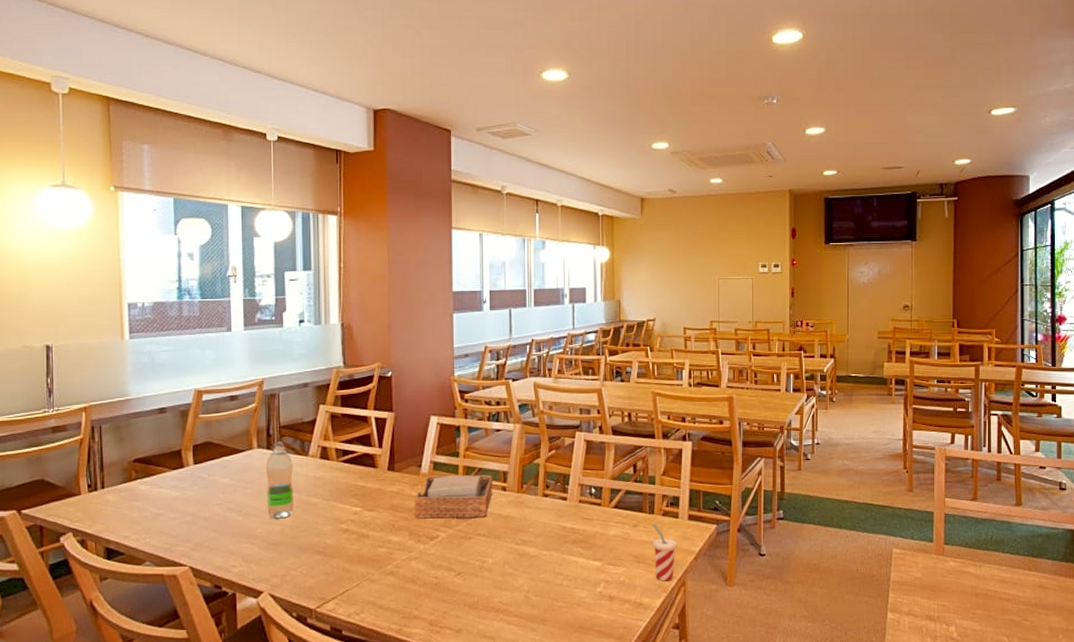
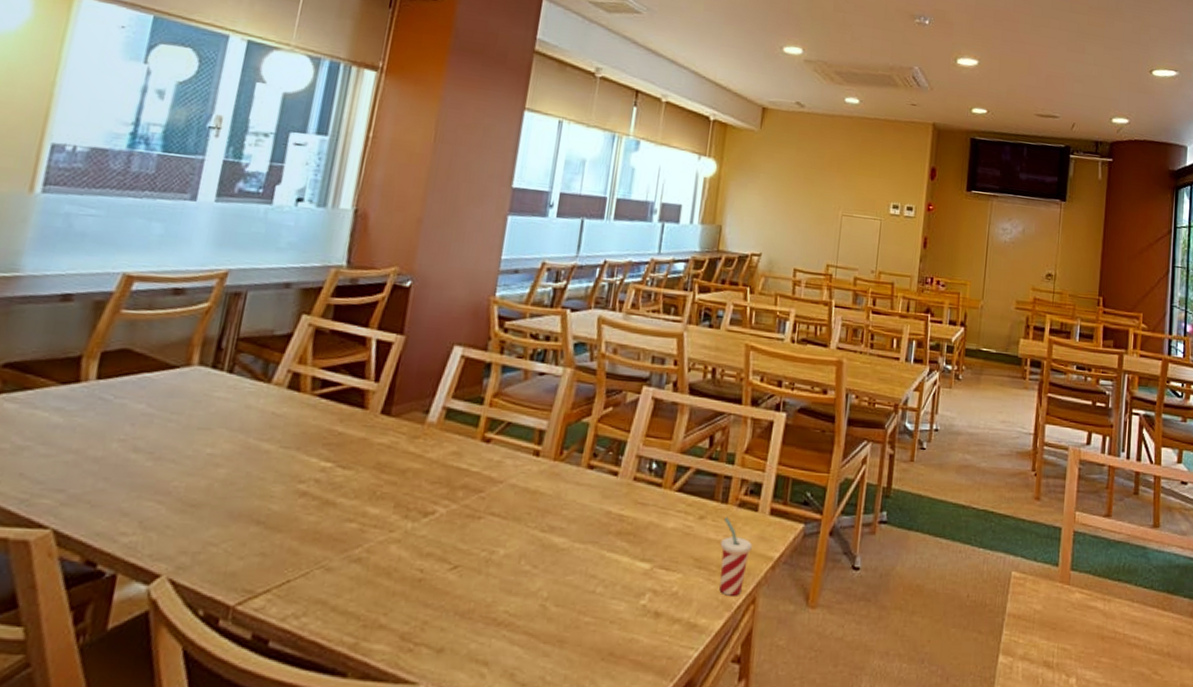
bottle: present [266,442,293,519] -> none [193,359,247,469]
napkin holder: present [414,475,493,519] -> none [406,426,525,490]

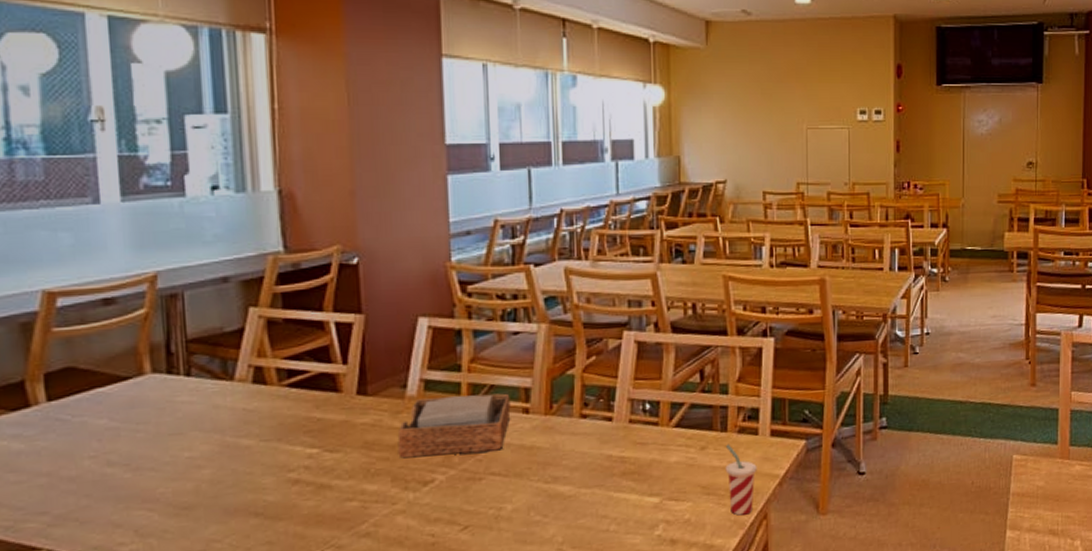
napkin holder: none [406,426,525,490] -> present [397,393,511,459]

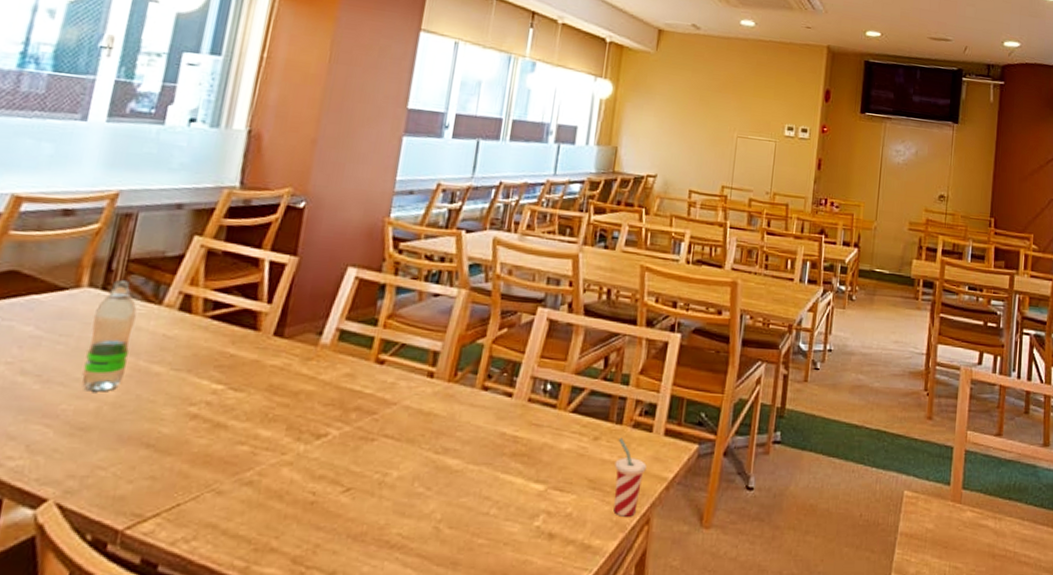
bottle: none [167,362,214,473] -> present [82,280,137,392]
napkin holder: present [397,393,511,459] -> none [299,348,419,412]

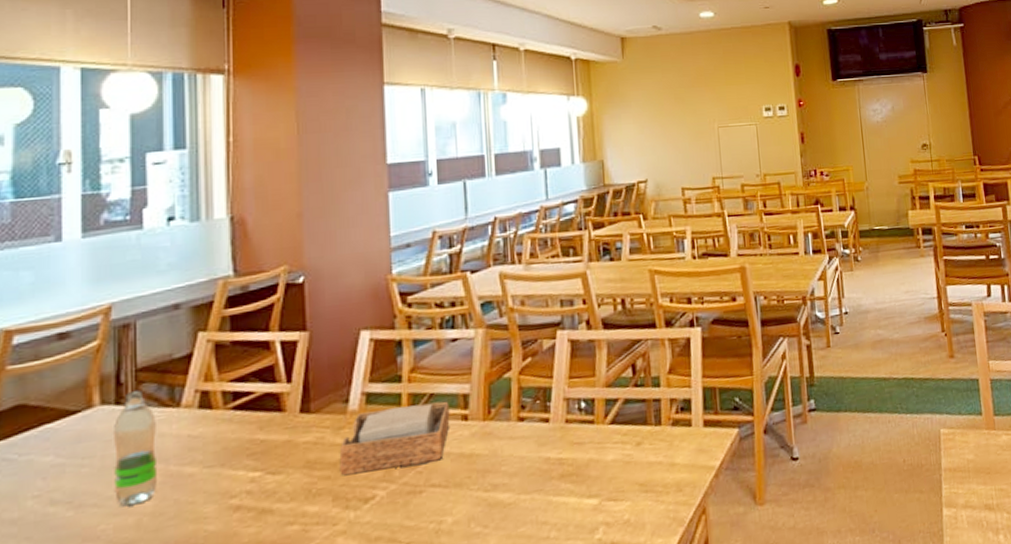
napkin holder: none [299,348,419,412] -> present [339,401,450,476]
beverage cup: present [613,437,647,518] -> none [660,437,693,513]

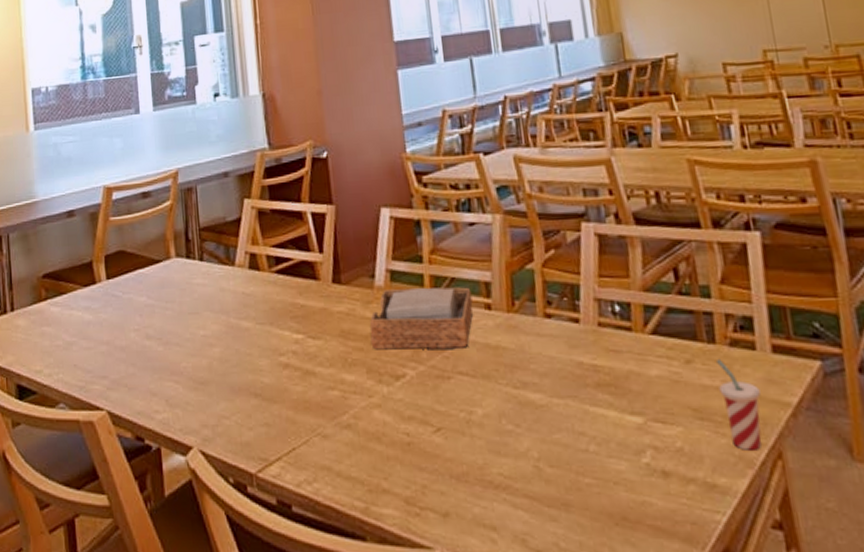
bottle: present [114,391,157,507] -> none [187,248,222,349]
beverage cup: none [660,437,693,513] -> present [715,358,762,452]

